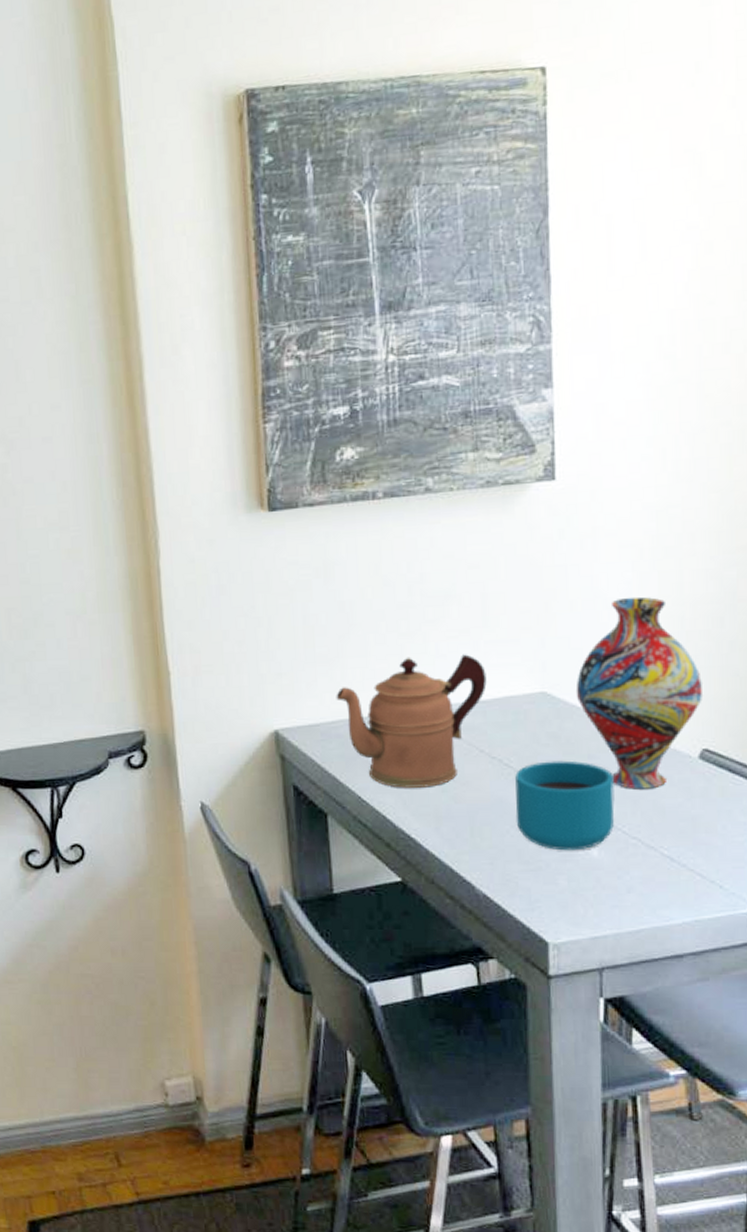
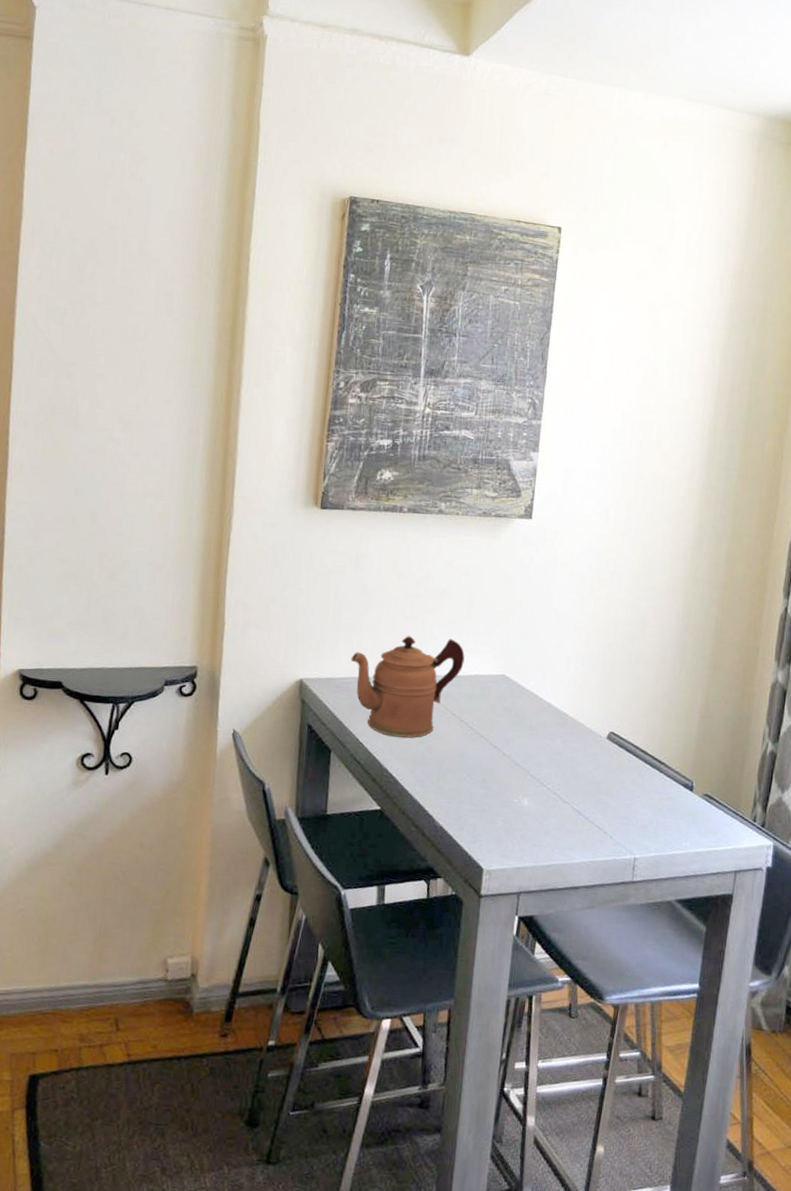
cup: present [515,760,615,851] -> none [471,728,546,799]
vase: present [575,596,702,789] -> none [526,612,615,758]

